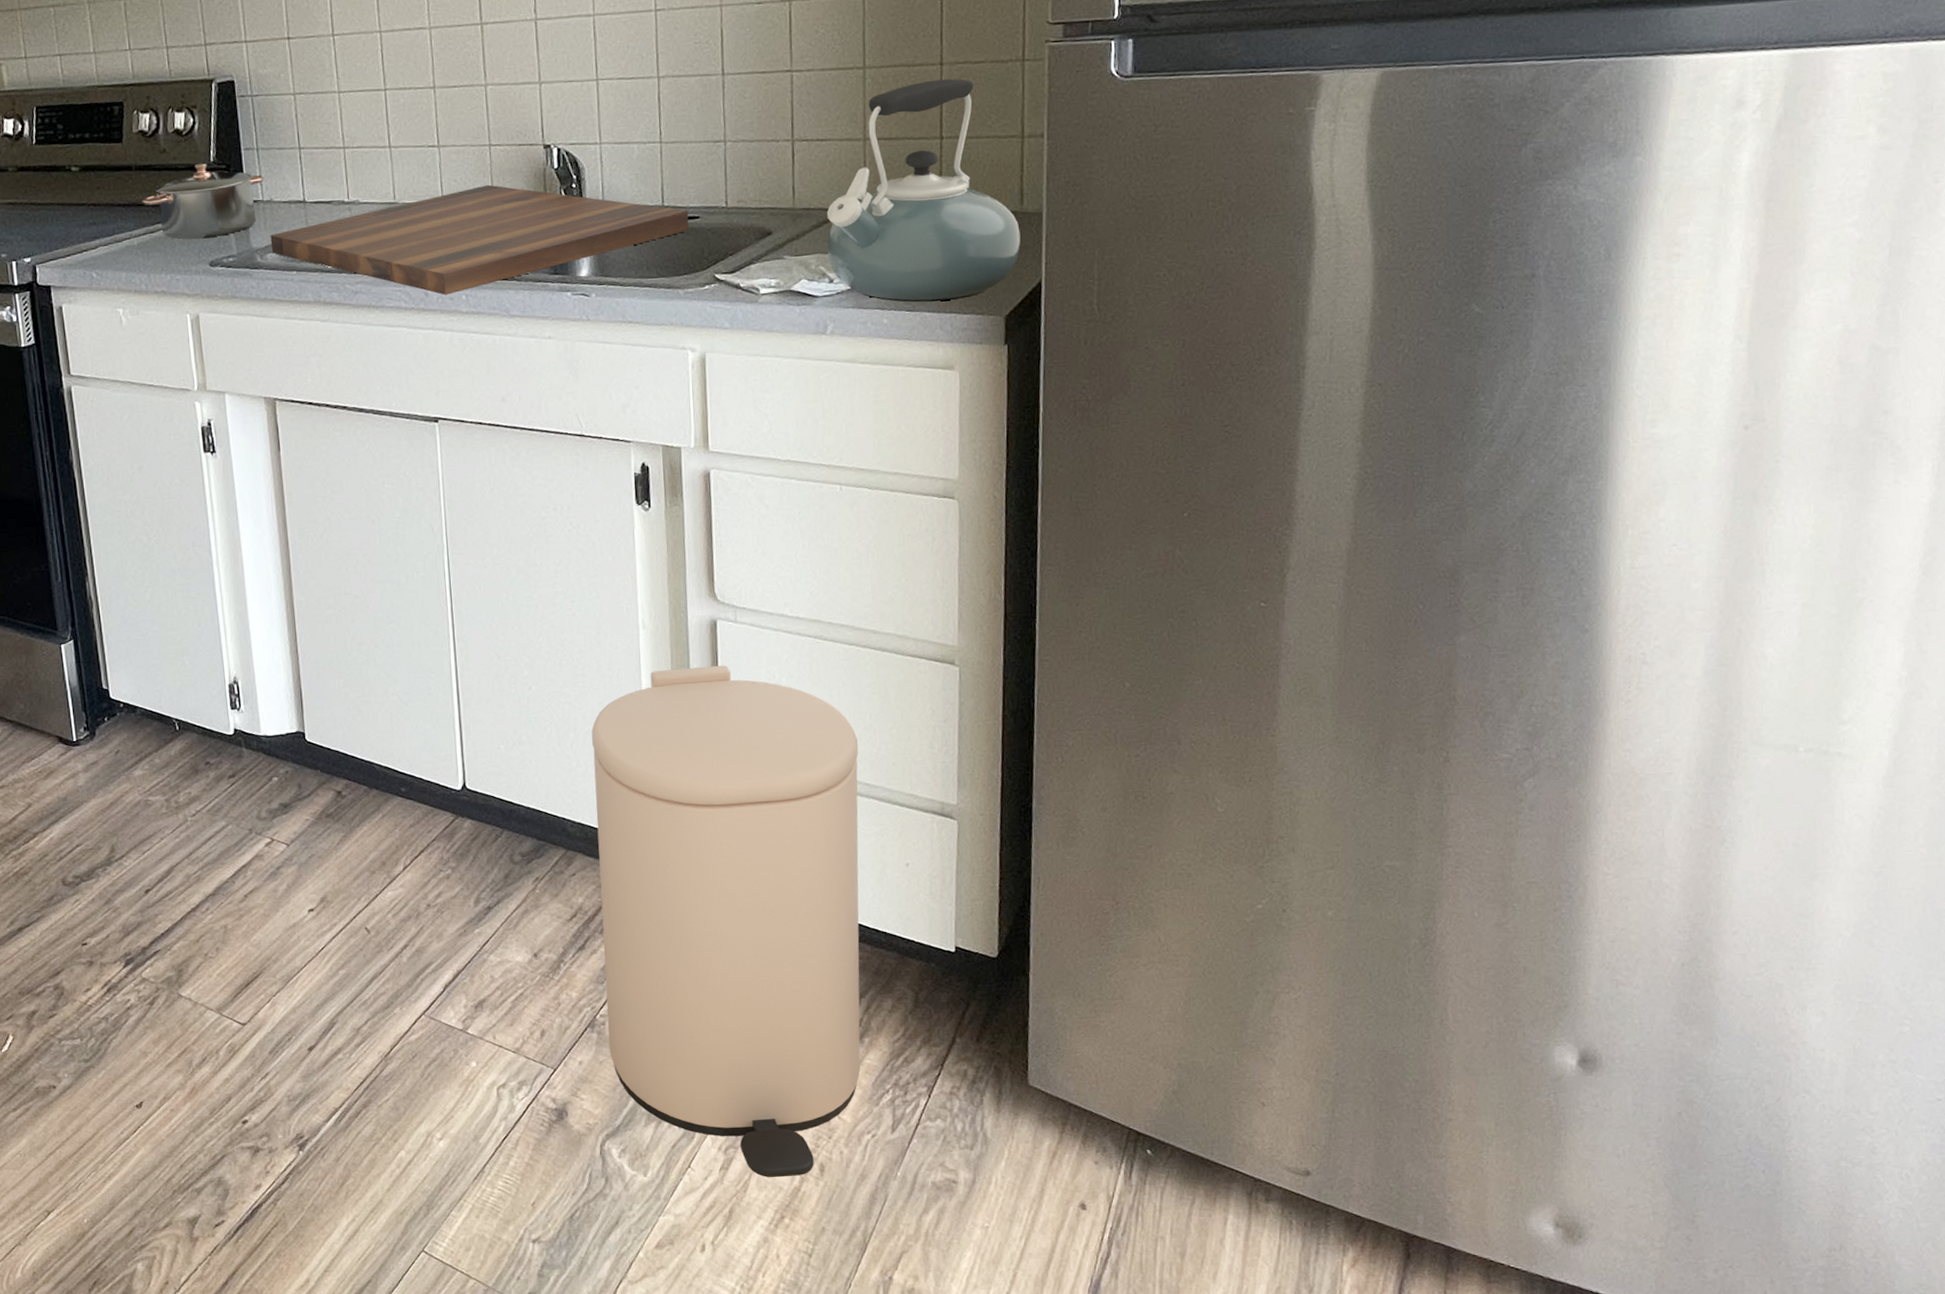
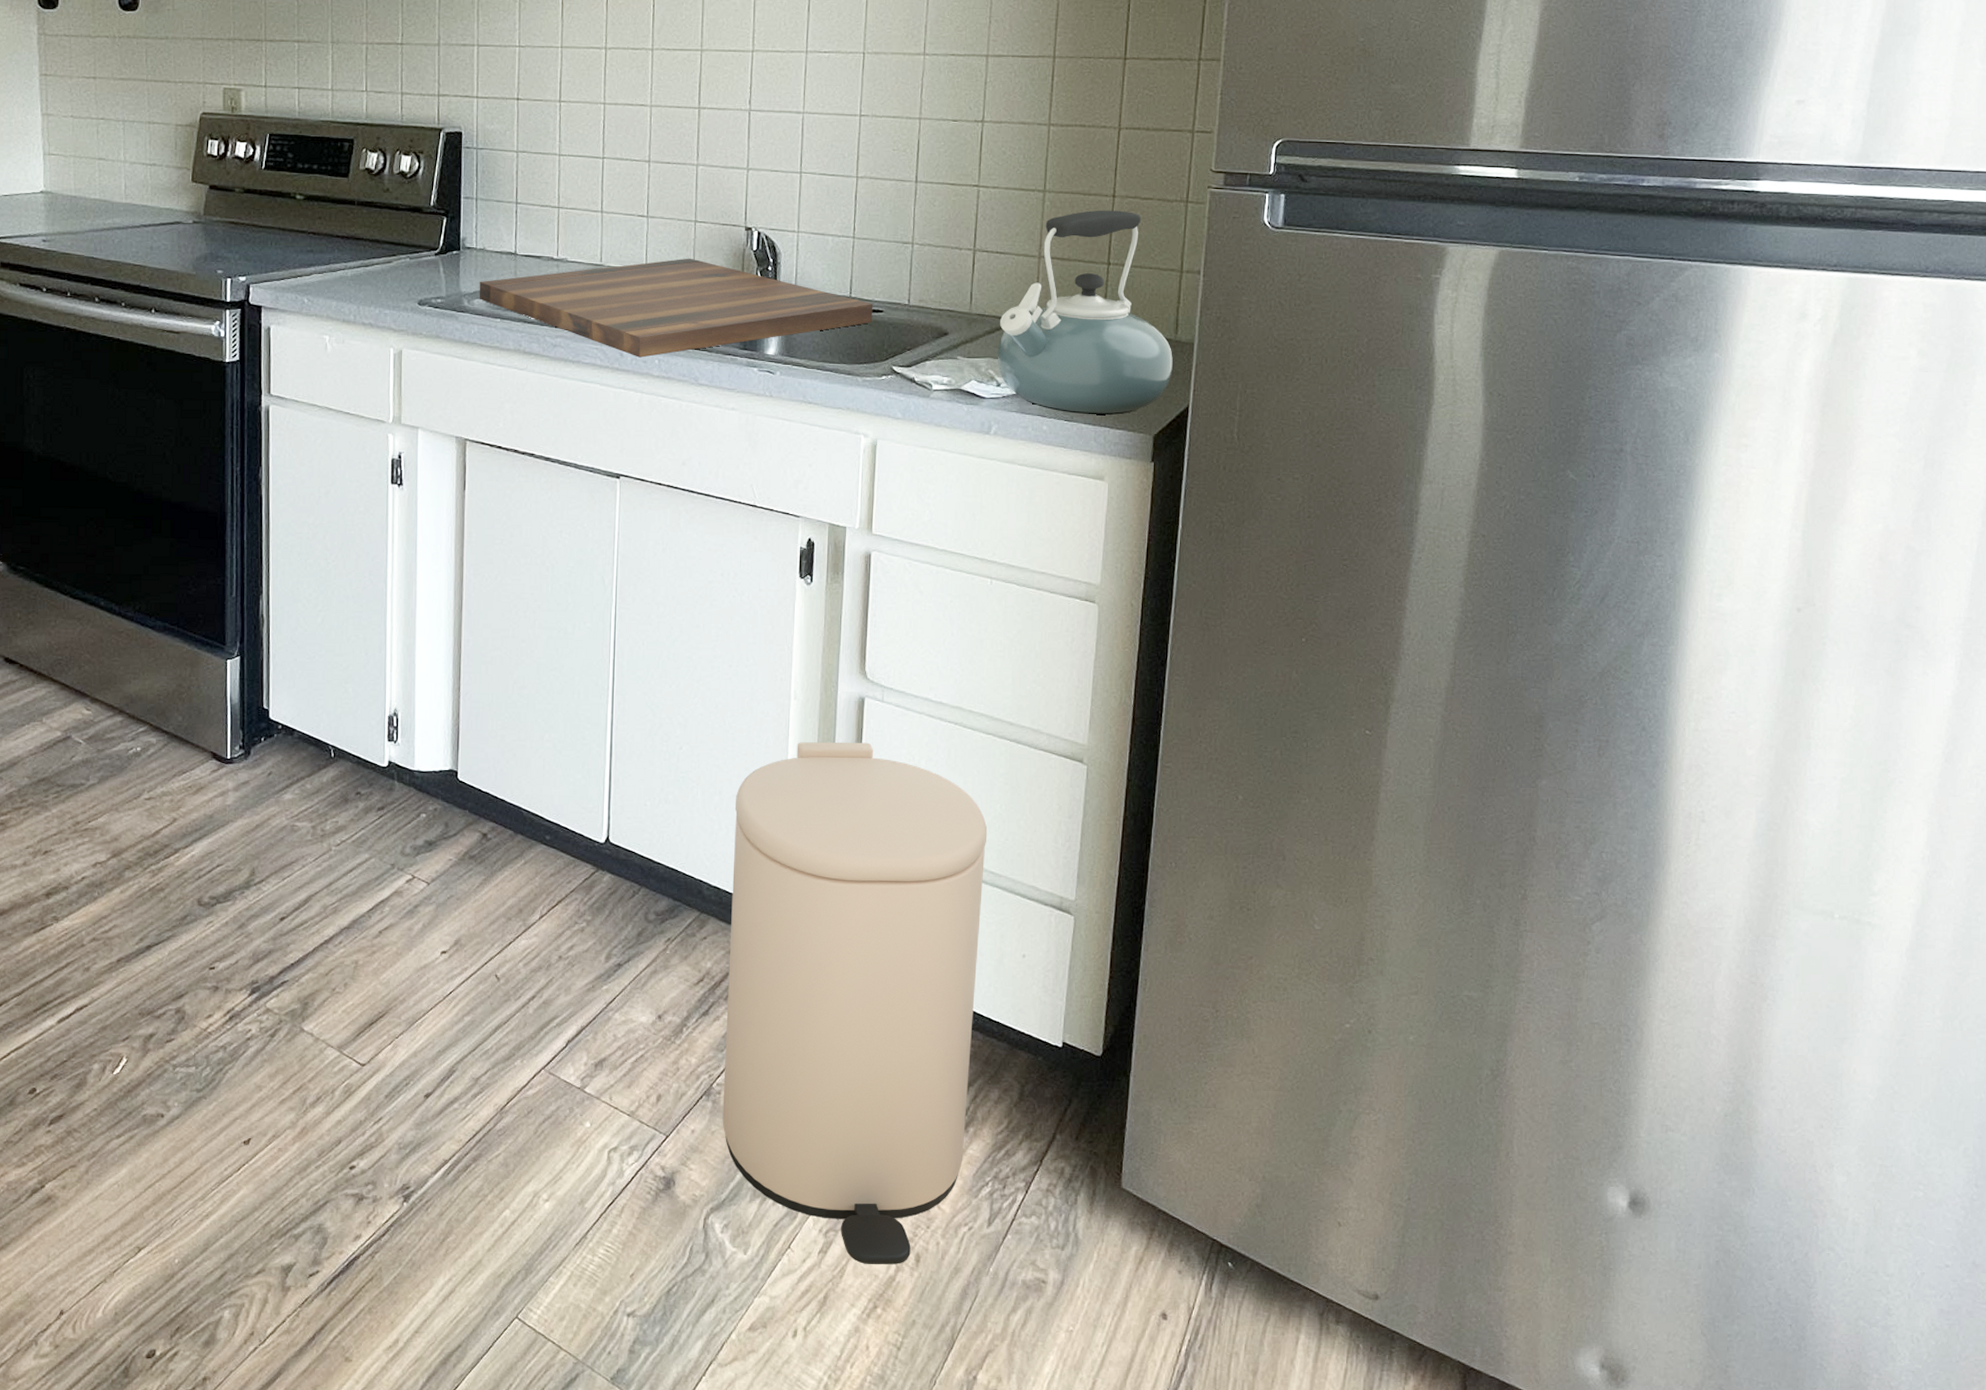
cooking pot: present [142,162,265,240] -> none [360,205,481,277]

